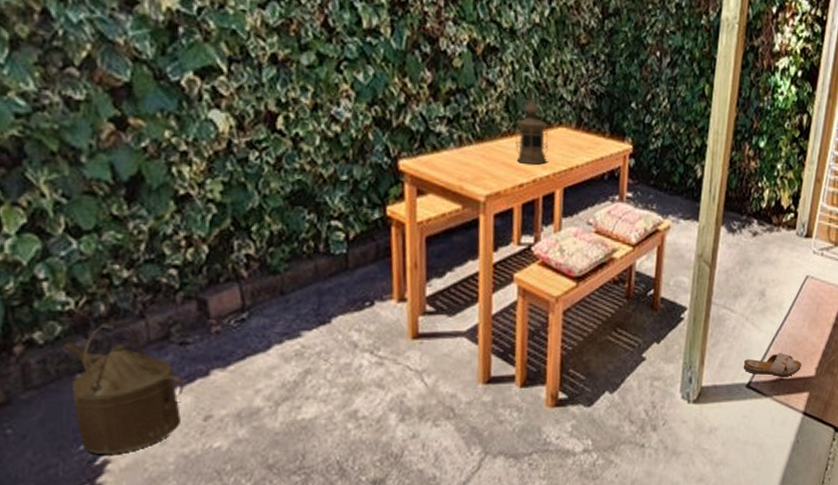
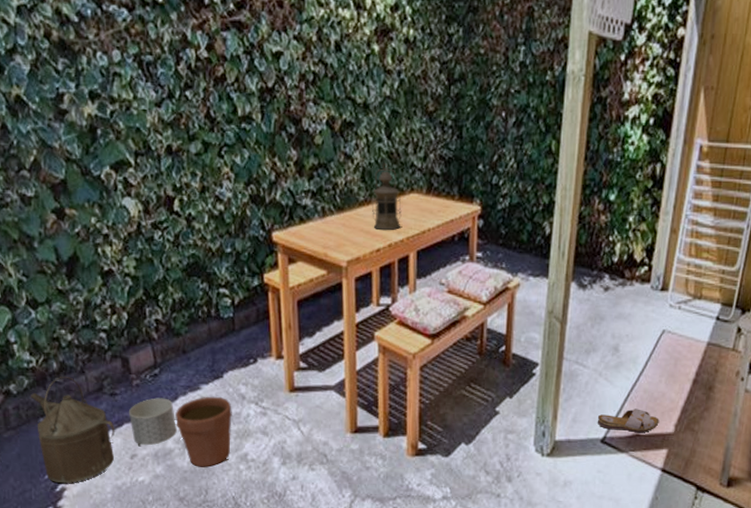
planter: none [203,347,268,405] -> present [128,398,177,446]
flowerpot: none [267,344,341,428] -> present [175,396,232,467]

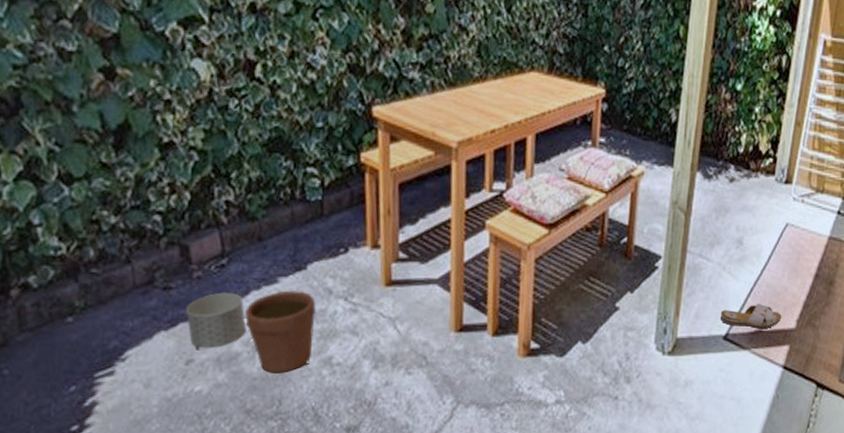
watering can: present [30,377,116,484] -> none [55,267,168,397]
lantern: present [371,163,402,231] -> none [487,38,520,111]

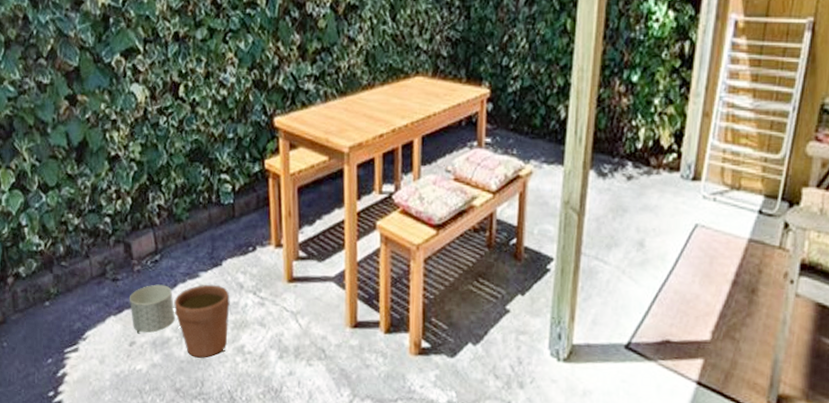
sandal: present [720,304,782,329] -> none [620,311,693,340]

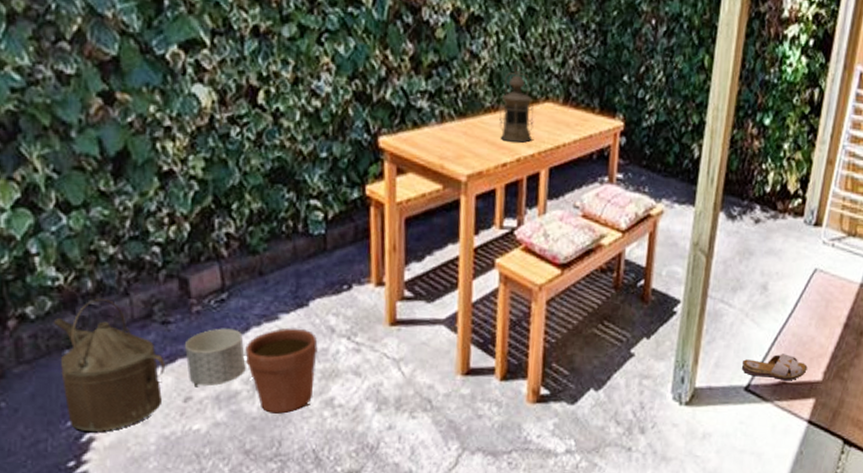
watering can: none [37,260,116,369] -> present [53,299,166,433]
lantern: none [375,46,406,116] -> present [499,66,534,143]
sandal: none [620,311,693,340] -> present [741,353,808,381]

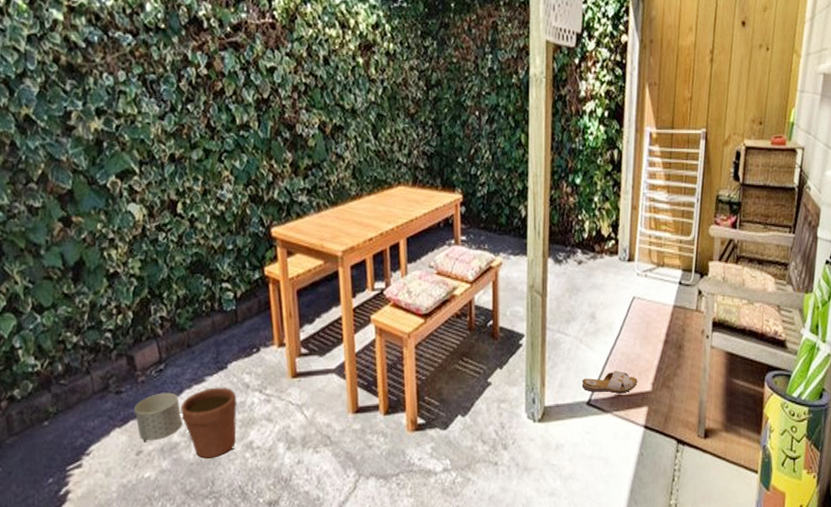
watering can: present [53,299,166,433] -> none [34,378,121,487]
lantern: present [499,66,534,143] -> none [362,161,391,221]

